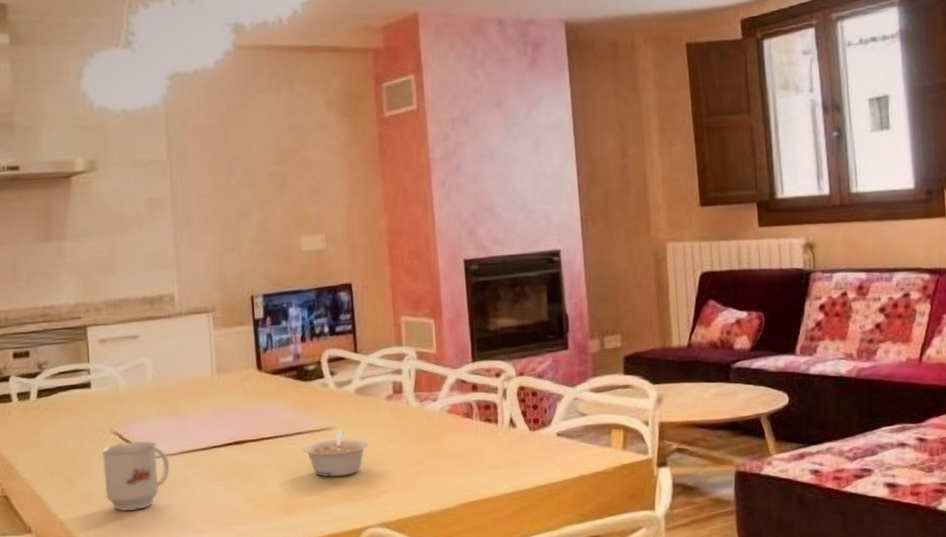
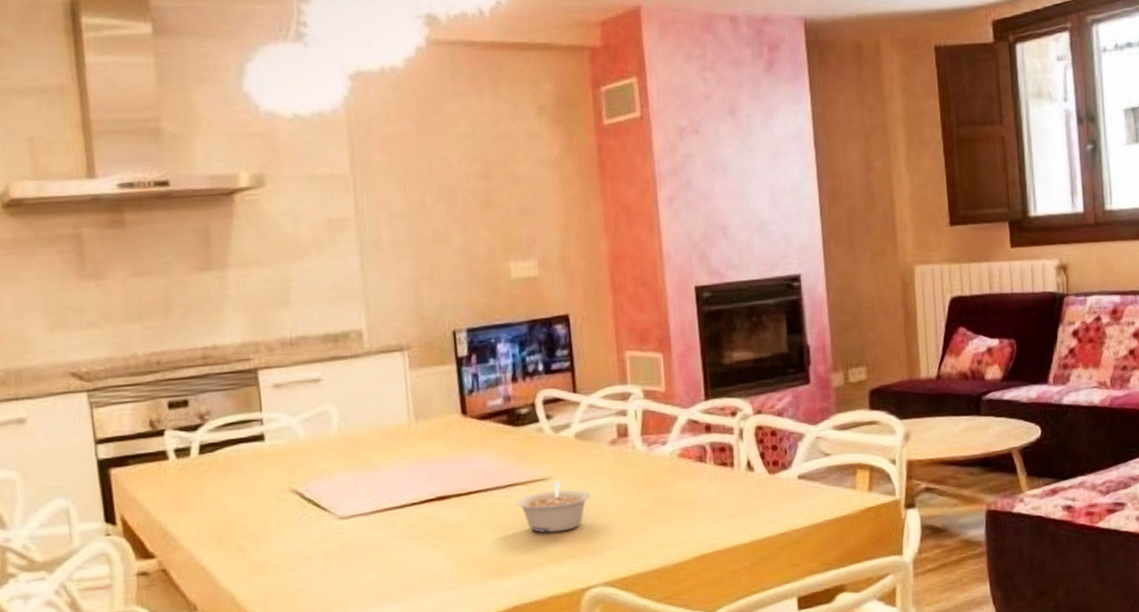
mug: present [101,440,169,512] -> none [279,500,361,582]

